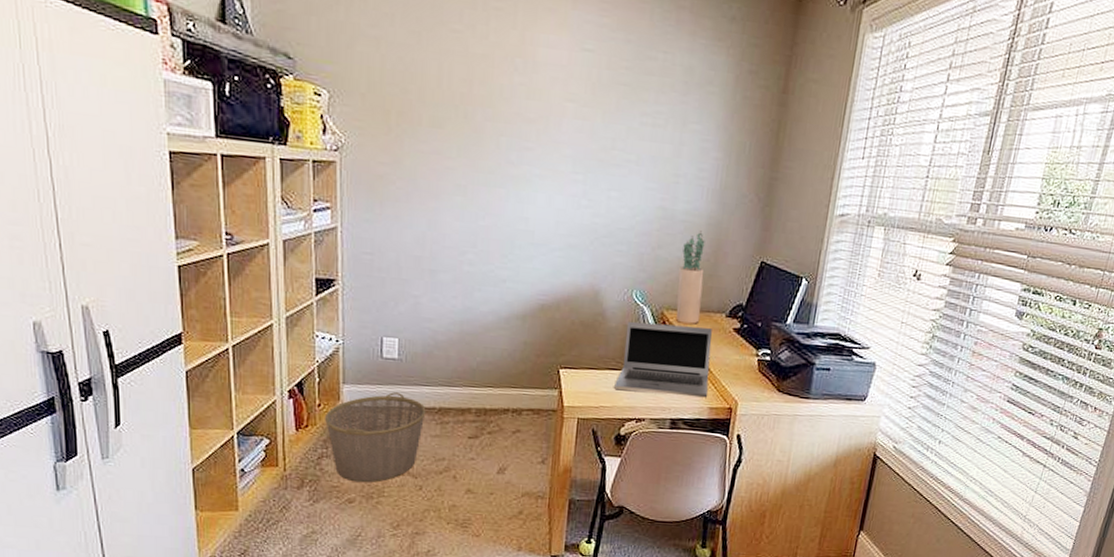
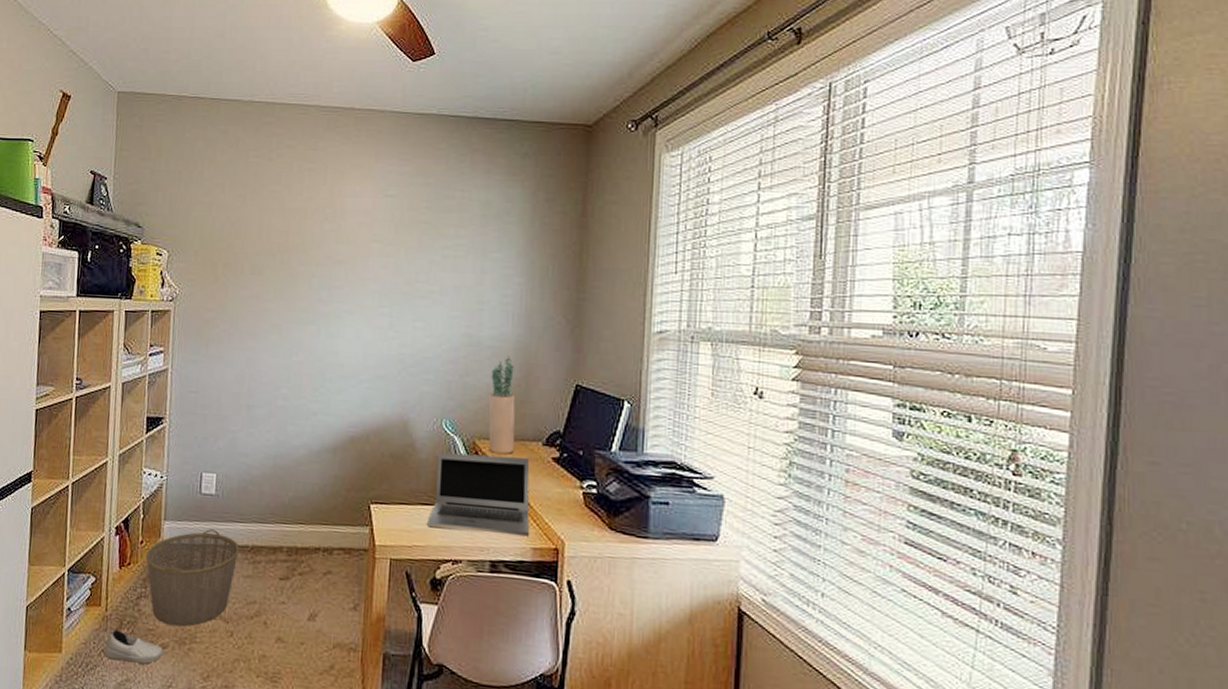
shoe: none [285,487,351,518] -> present [103,629,164,664]

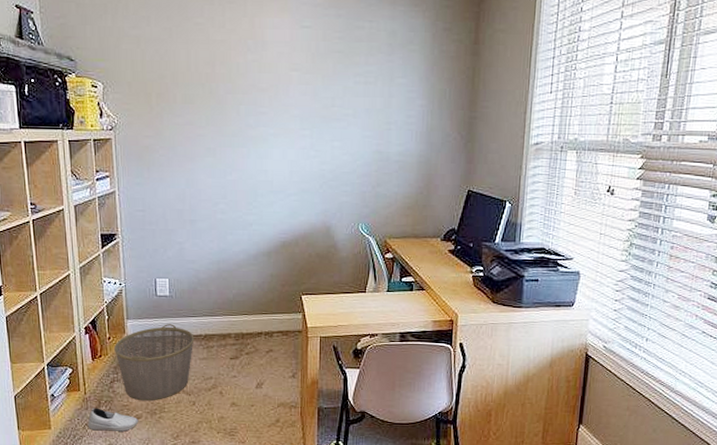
laptop: present [427,452,530,537] -> none [349,250,431,313]
vase: present [488,355,516,455] -> none [396,168,419,250]

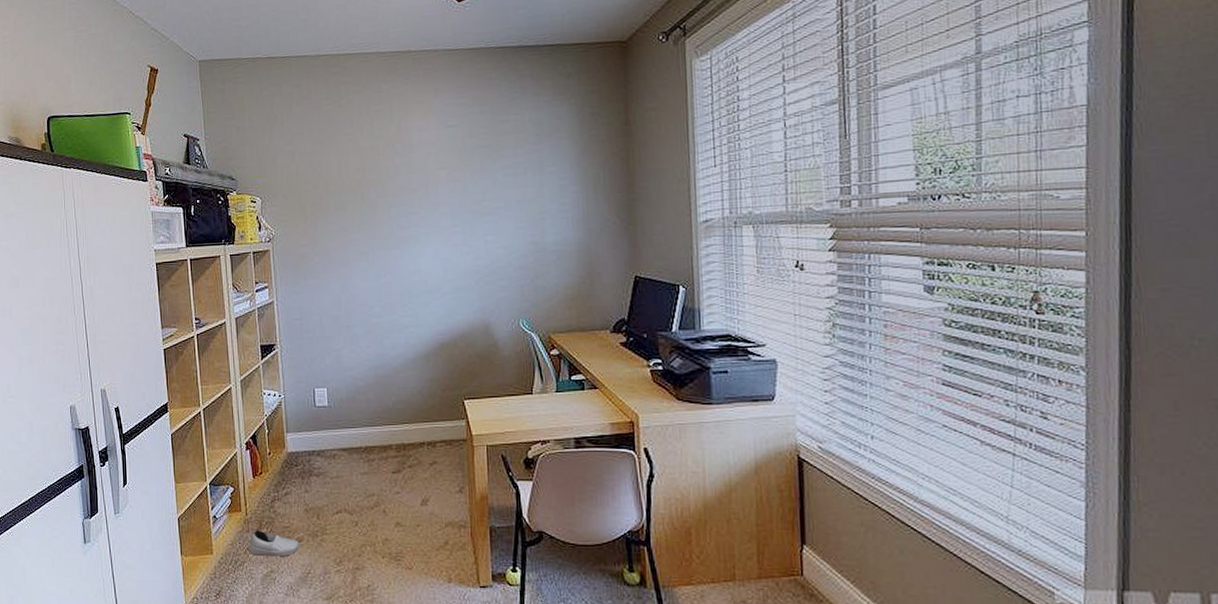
basket: present [114,324,194,401] -> none [275,436,355,522]

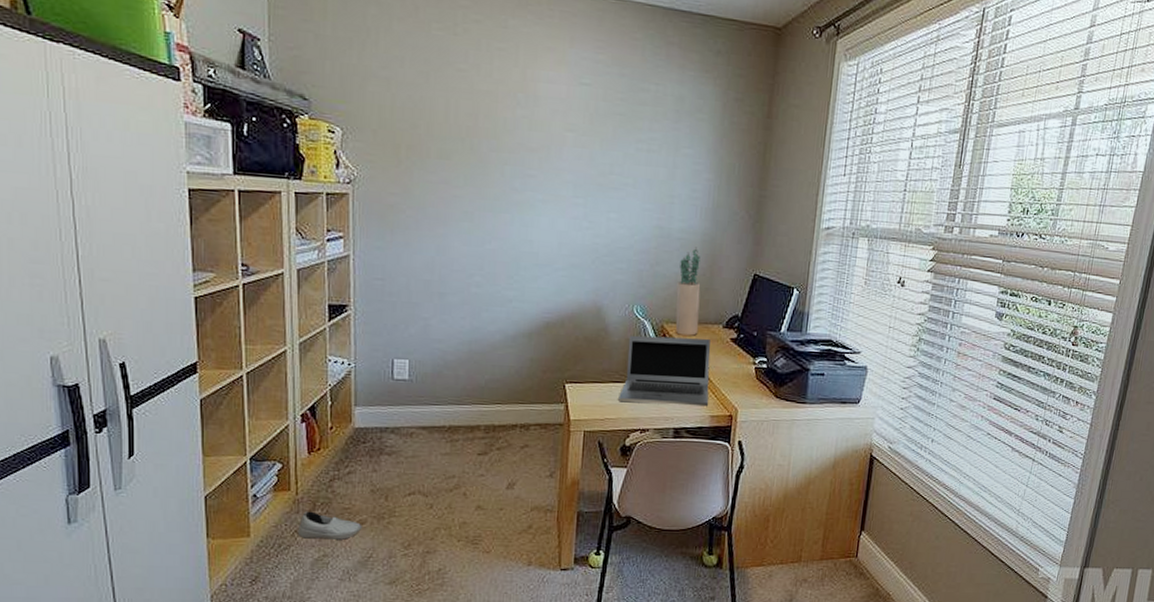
laptop: none [516,346,607,415] -> present [618,335,711,407]
vase: none [558,257,586,345] -> present [675,247,701,337]

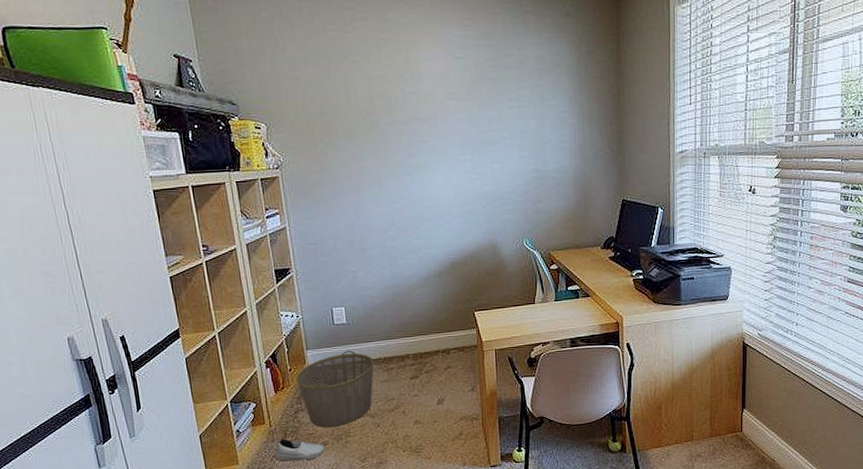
basket: none [337,412,436,503] -> present [296,350,374,428]
laptop: present [618,335,711,407] -> none [520,260,597,322]
vase: present [675,247,701,337] -> none [557,183,581,261]

